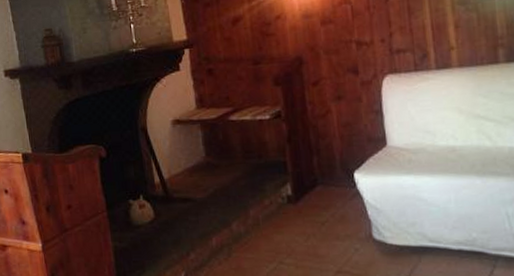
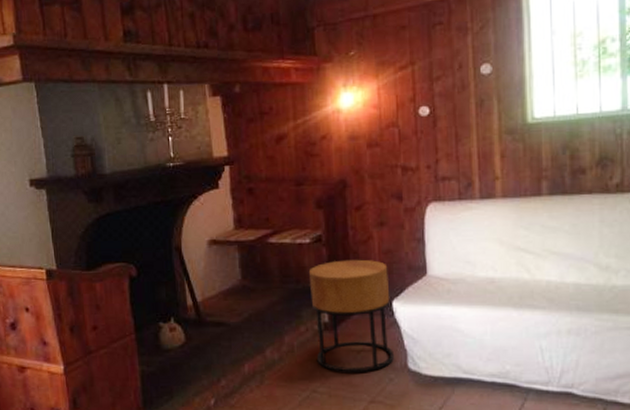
side table: none [270,132,358,244] -> present [308,259,394,373]

